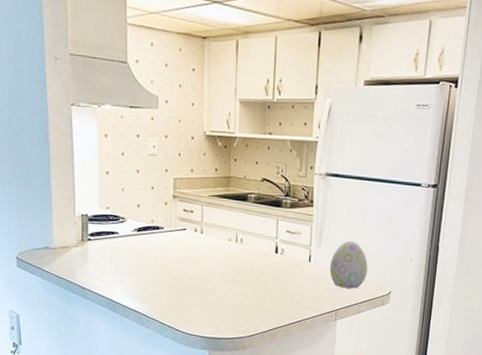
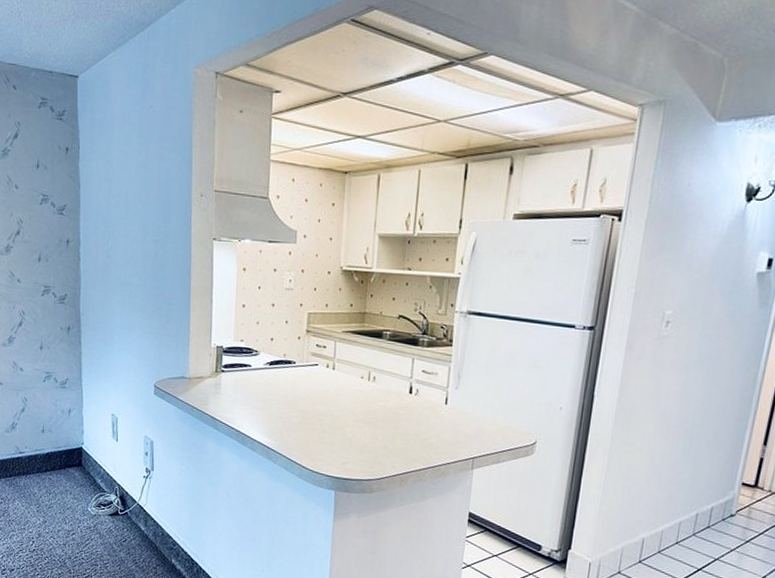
decorative egg: present [329,240,368,289] -> none [467,384,511,436]

